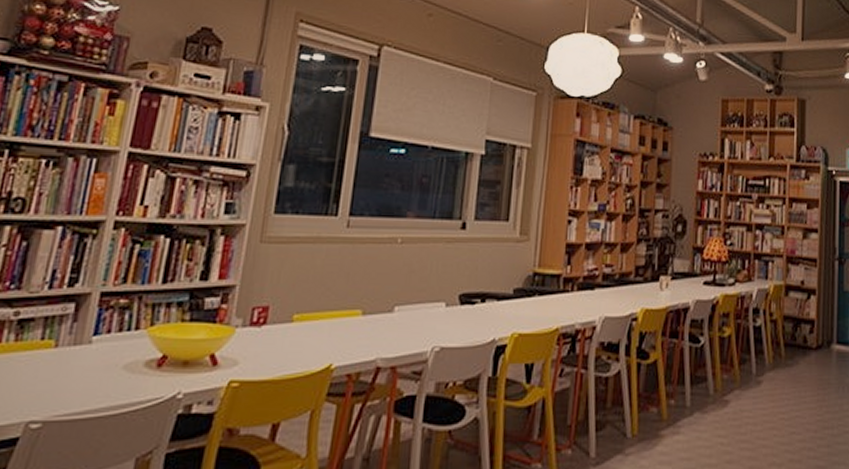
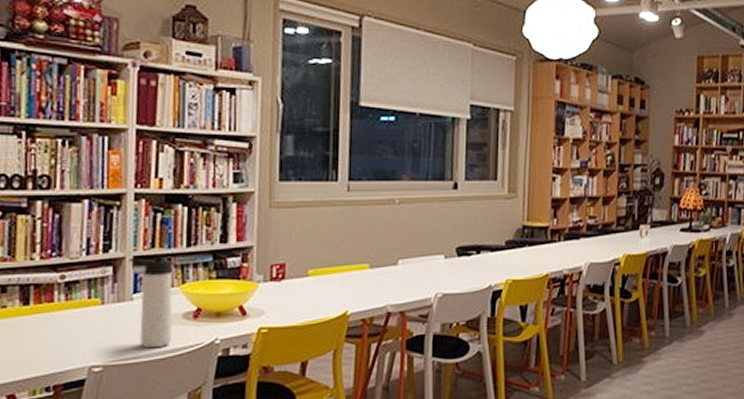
thermos bottle: none [91,292,143,402] -> present [129,255,173,349]

